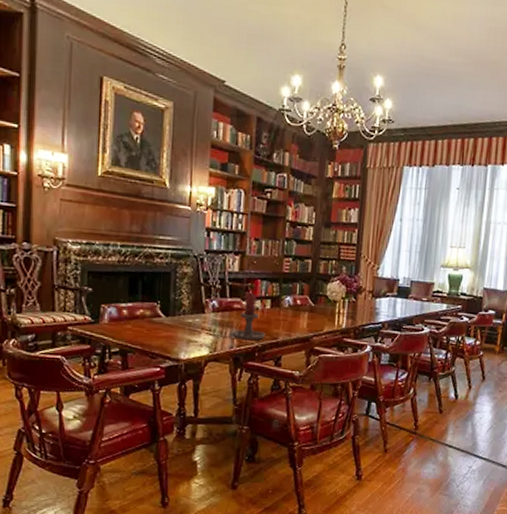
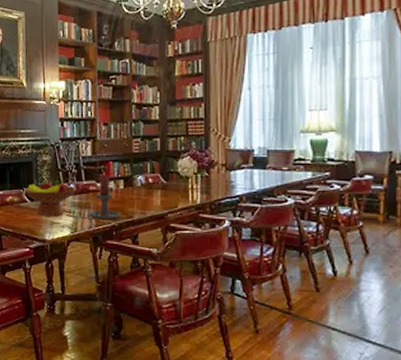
fruit bowl: none [158,294,220,334] -> present [24,180,77,216]

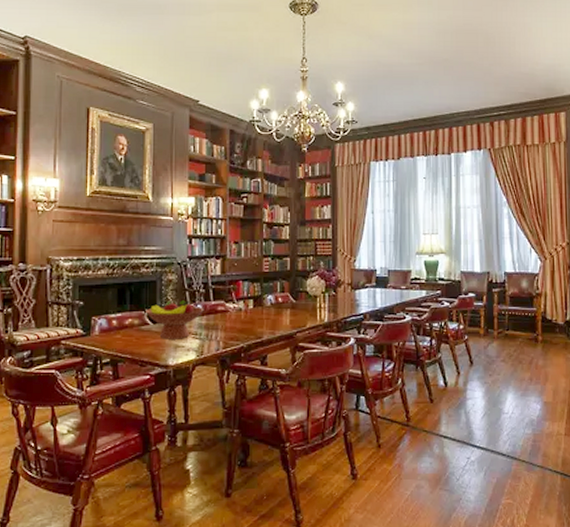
candle holder: present [87,173,121,220] -> none [215,293,250,342]

